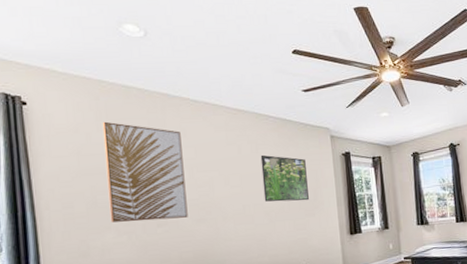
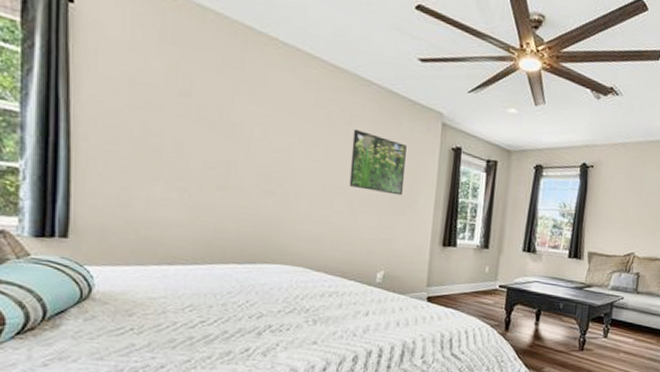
wall art: present [102,121,188,223] -> none [161,45,261,186]

